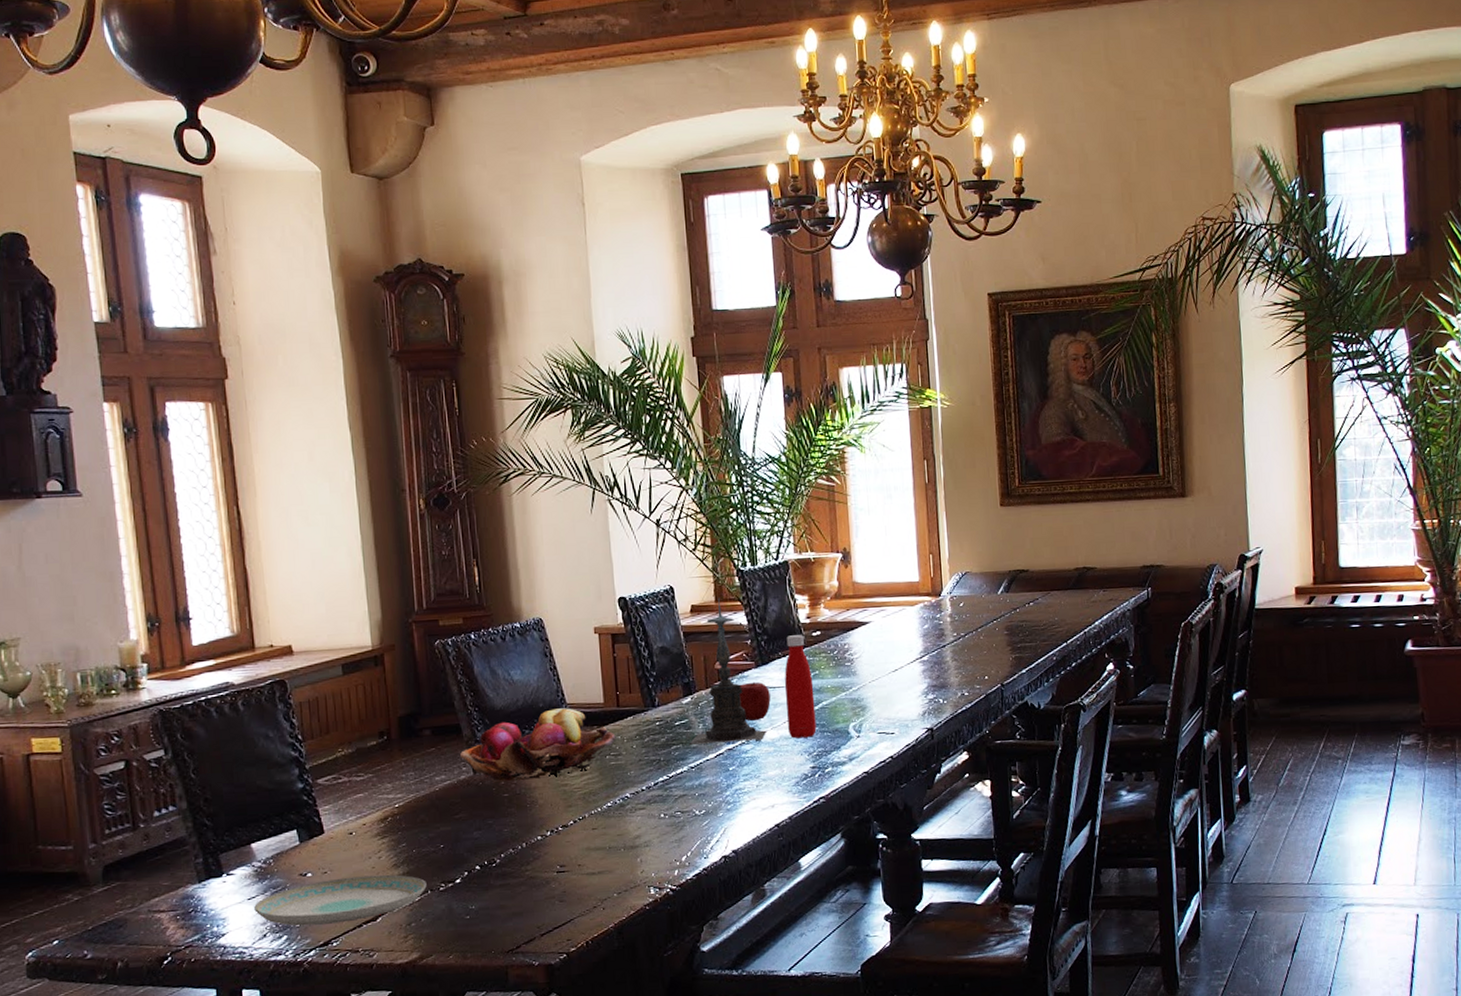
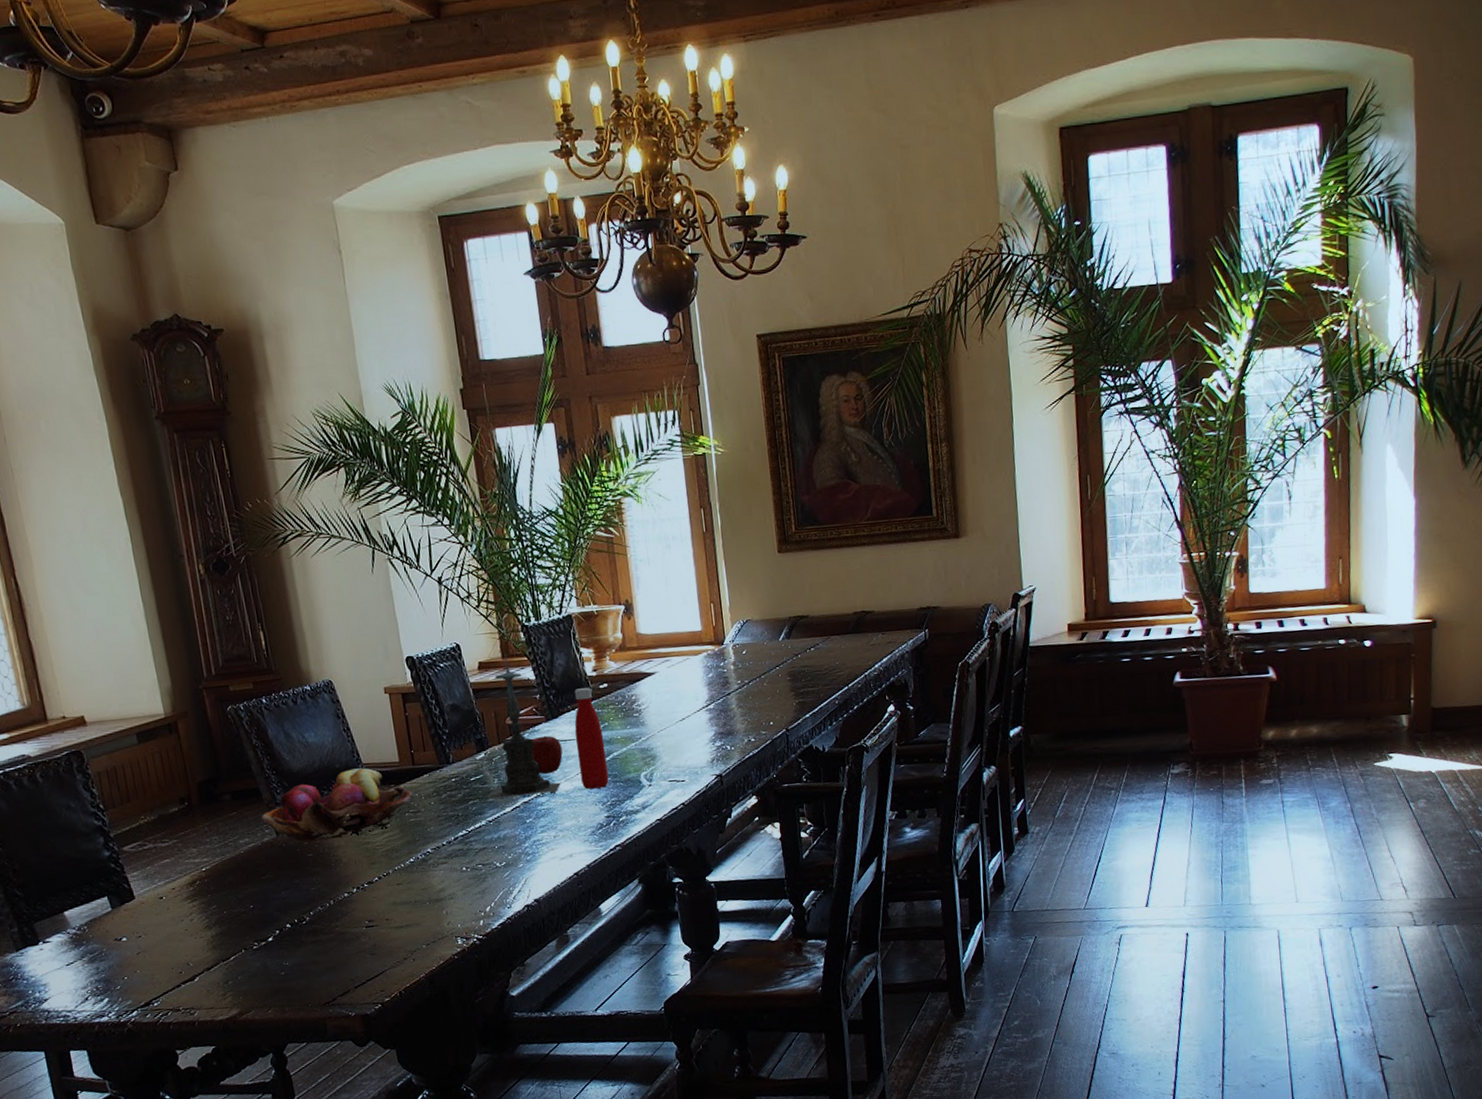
plate: present [254,874,427,926] -> none [73,935,240,989]

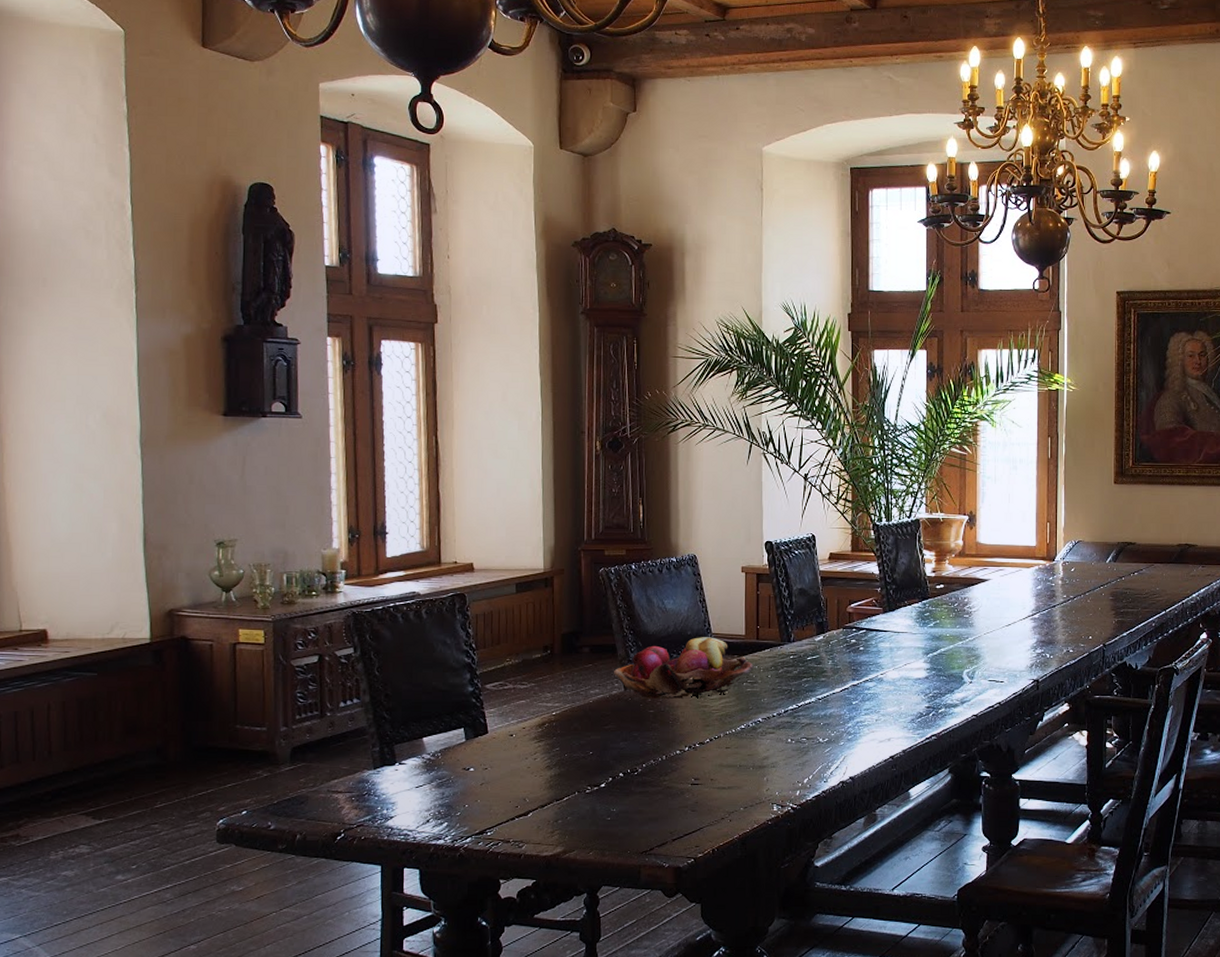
candle holder: present [485,653,561,799] -> none [818,548,889,679]
apple: present [531,735,563,774] -> none [867,626,894,662]
bottle: present [574,688,609,790] -> none [908,587,934,680]

